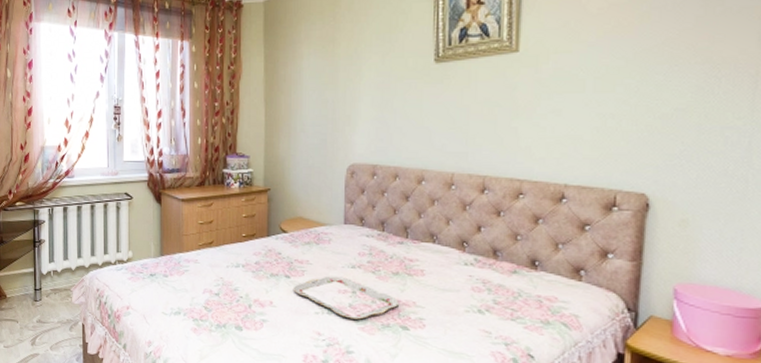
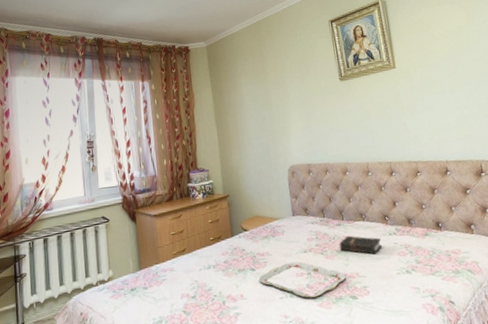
hardback book: none [398,257,451,284] -> present [339,235,382,254]

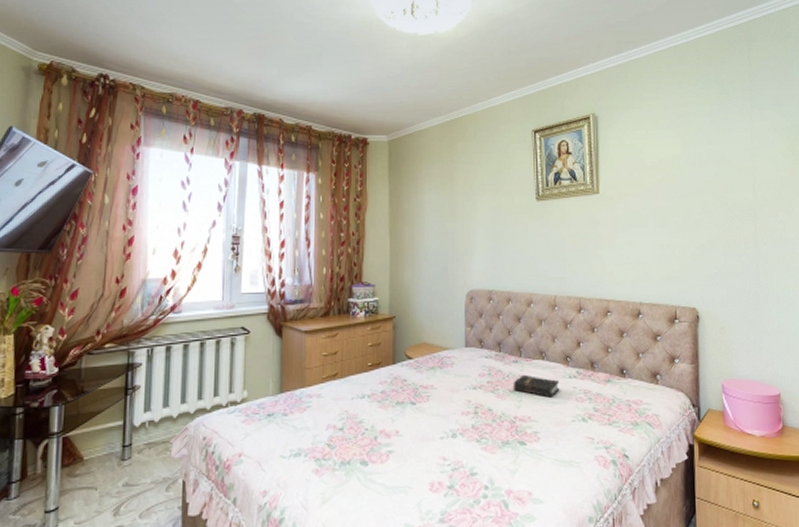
serving tray: present [258,261,346,298] -> none [418,398,516,440]

